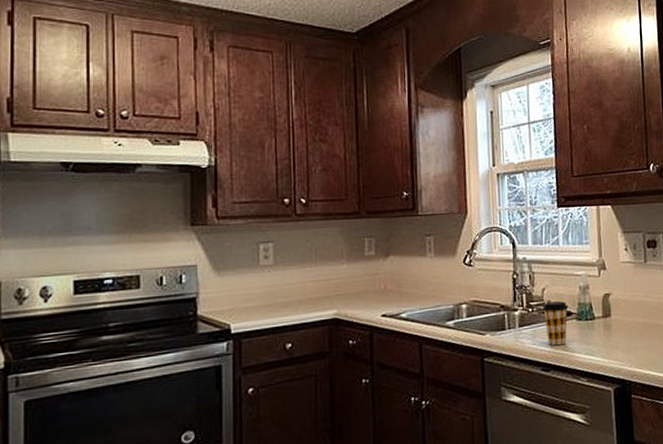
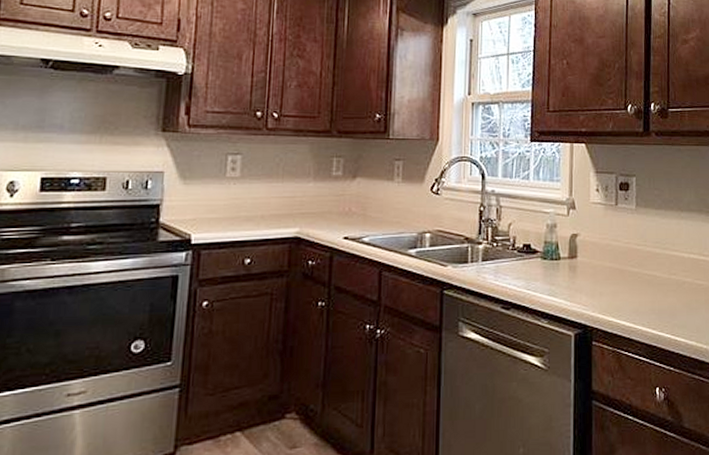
coffee cup: present [543,301,569,346] -> none [508,238,534,284]

